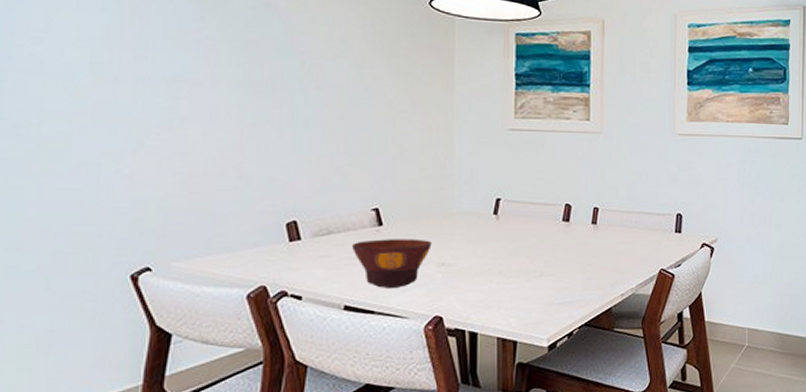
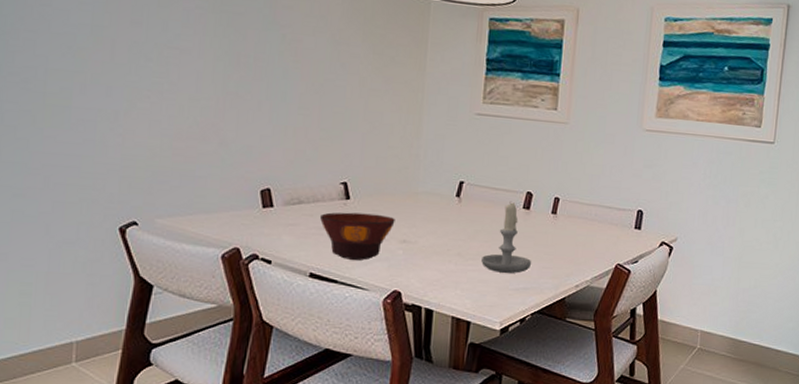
candle: none [524,214,576,288] -> present [481,201,532,274]

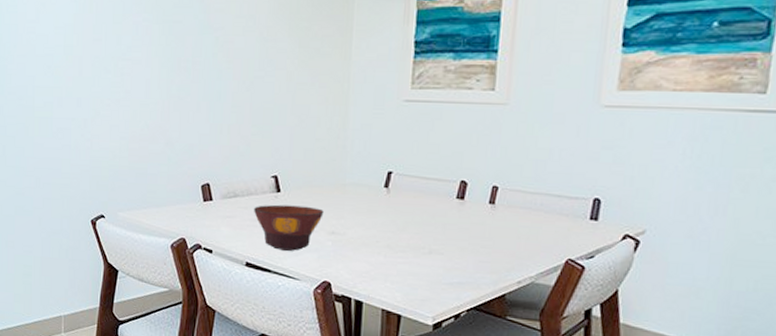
candle: present [481,201,532,274] -> none [412,191,467,267]

